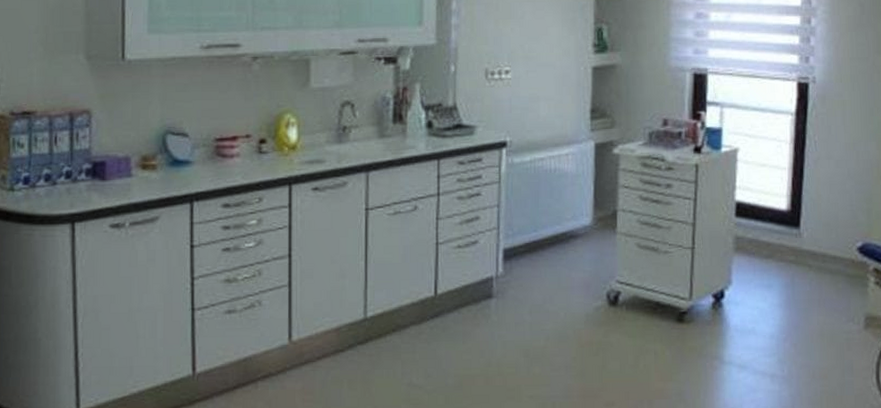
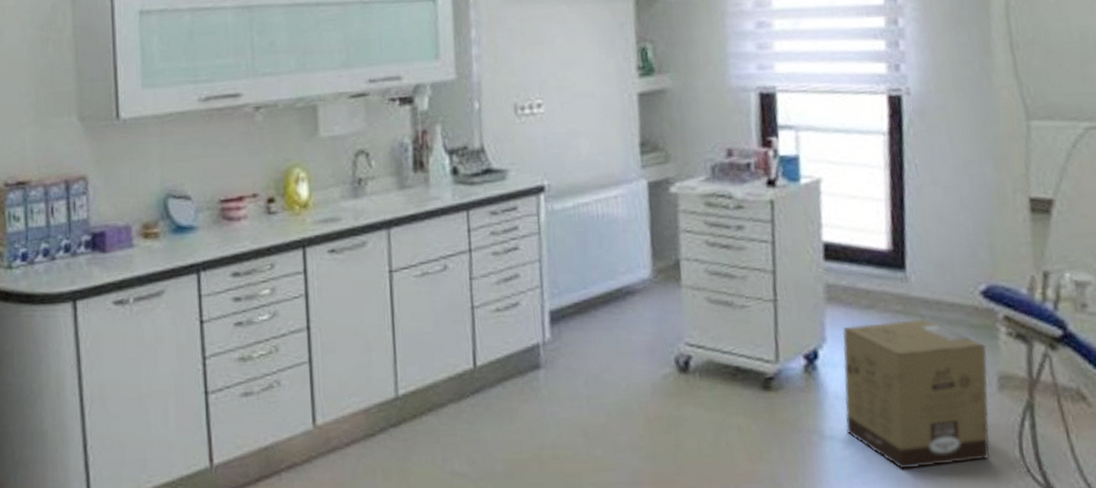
cardboard box: none [742,268,858,390] -> present [843,319,990,469]

